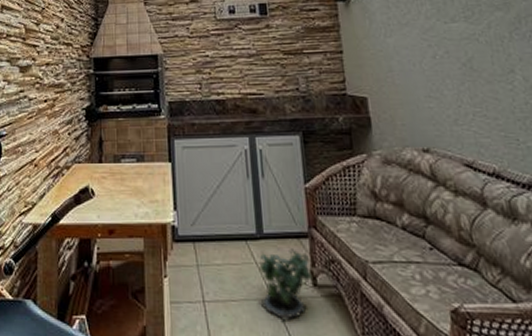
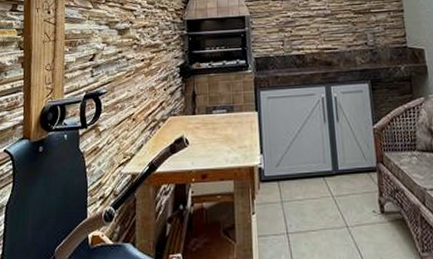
potted plant: present [258,248,314,323] -> none [335,182,382,247]

